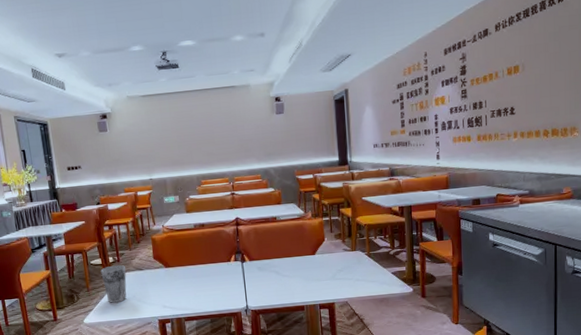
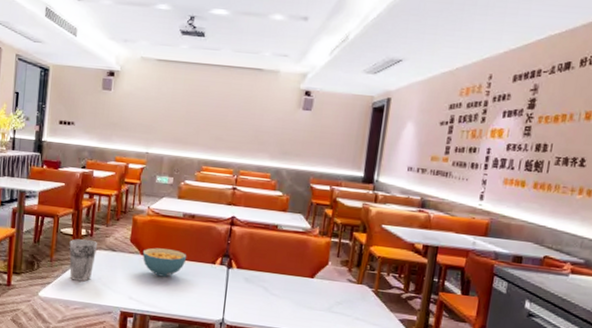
cereal bowl: none [166,257,206,283] -> present [142,247,187,278]

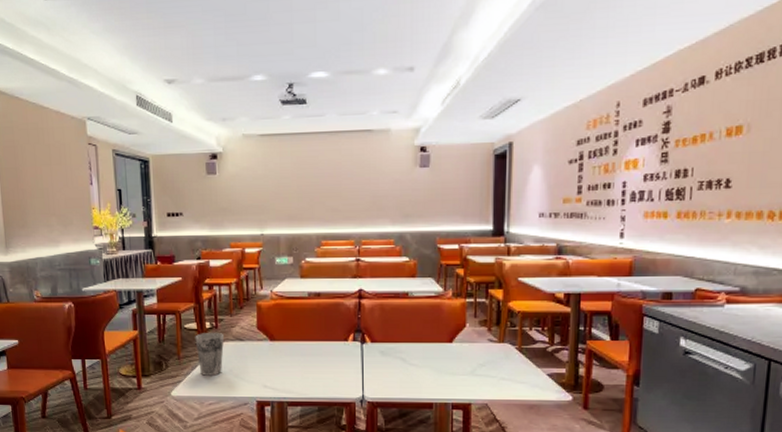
cereal bowl: present [142,247,187,278] -> none [271,332,318,361]

